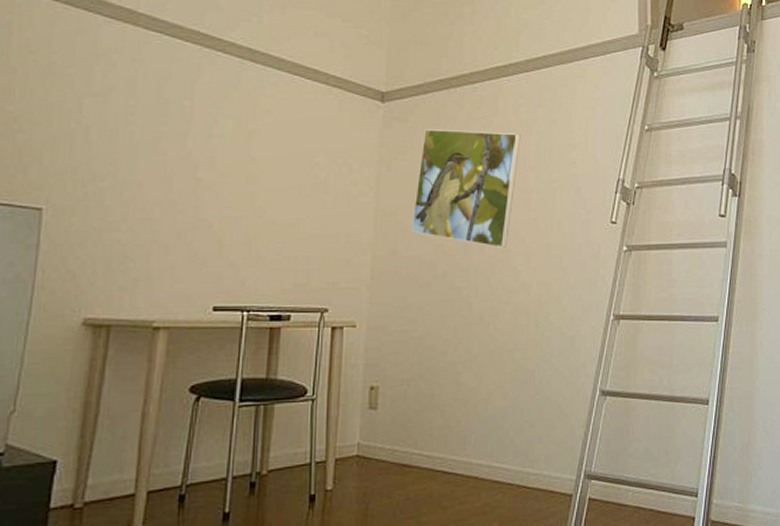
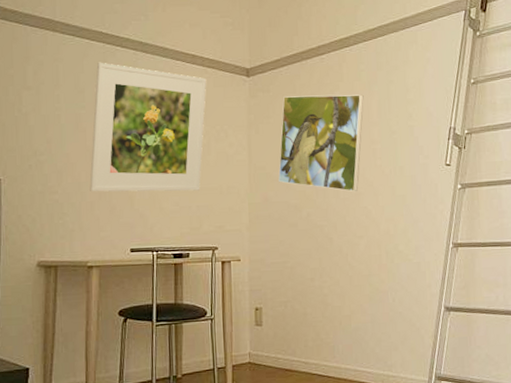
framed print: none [165,68,331,237] -> present [89,62,207,192]

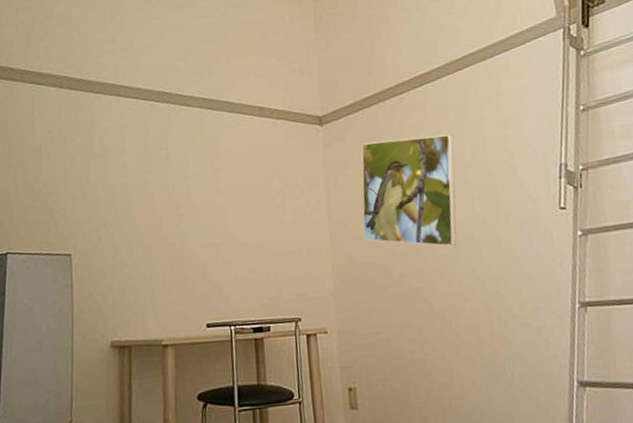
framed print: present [89,62,207,192] -> none [160,123,278,263]

